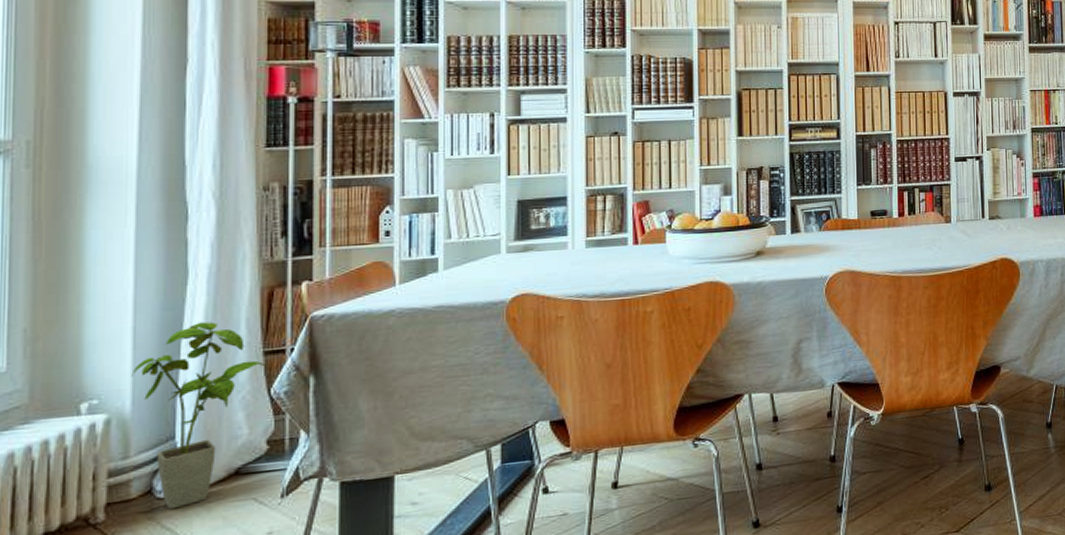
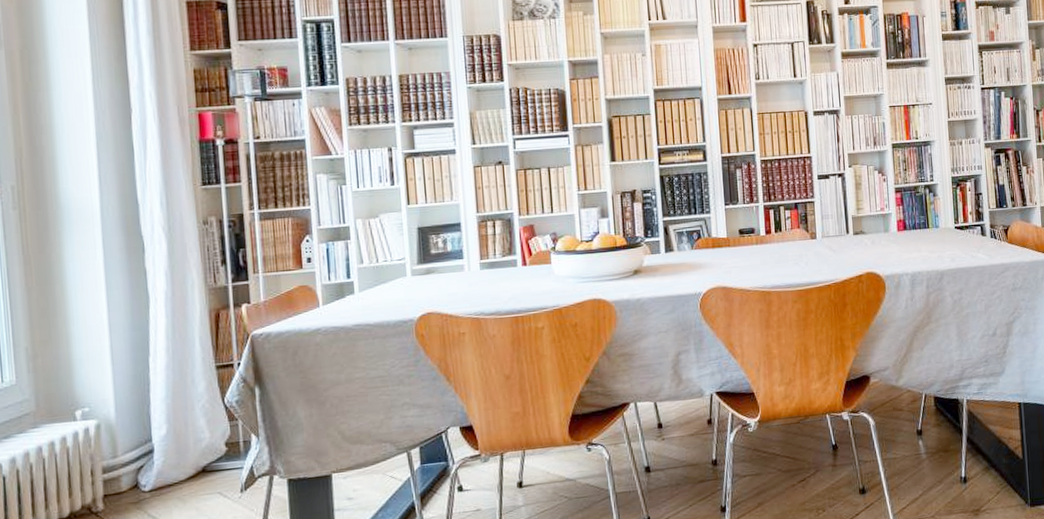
house plant: present [131,322,266,510] -> none [112,340,219,501]

